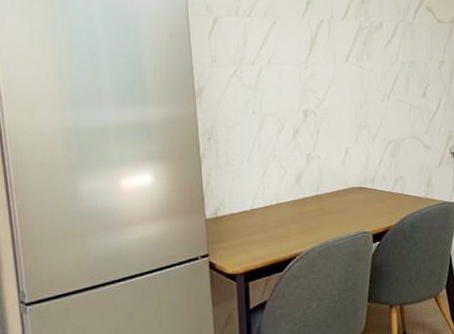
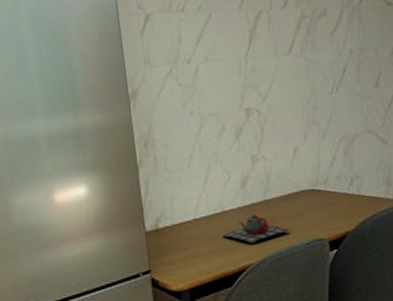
teapot: none [277,207,338,235] -> present [223,213,290,245]

